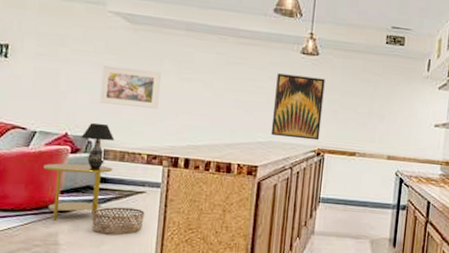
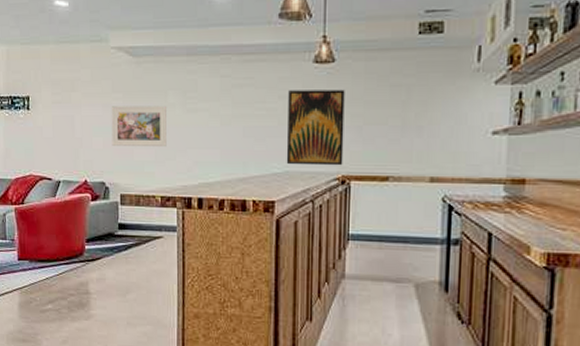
side table: present [44,163,114,222] -> none [70,211,131,271]
table lamp: present [81,122,115,170] -> none [99,167,129,216]
basket: present [91,207,145,235] -> none [115,253,164,283]

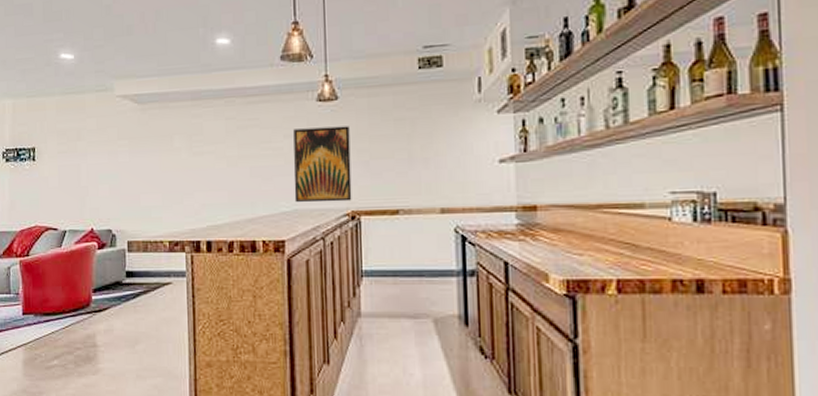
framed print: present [111,105,167,146] -> none [117,150,174,193]

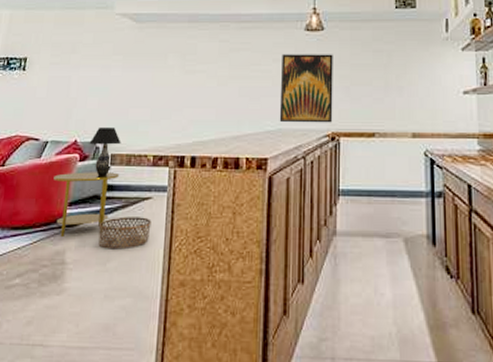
side table: none [76,259,139,322] -> present [54,172,120,238]
table lamp: none [105,214,136,263] -> present [89,126,121,176]
basket: none [123,302,174,333] -> present [98,216,152,250]

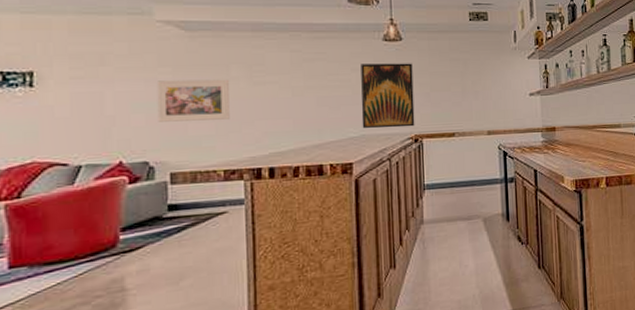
side table: present [54,172,120,238] -> none [96,191,185,265]
table lamp: present [89,126,121,176] -> none [139,144,182,197]
basket: present [98,216,152,250] -> none [164,231,230,269]
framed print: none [107,67,165,106] -> present [156,79,230,122]

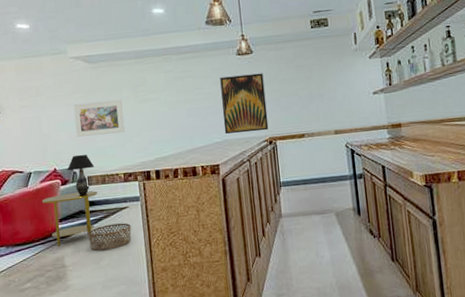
side table: none [96,191,185,265] -> present [42,190,98,247]
table lamp: none [139,144,182,197] -> present [67,154,95,196]
basket: none [164,231,230,269] -> present [87,223,132,251]

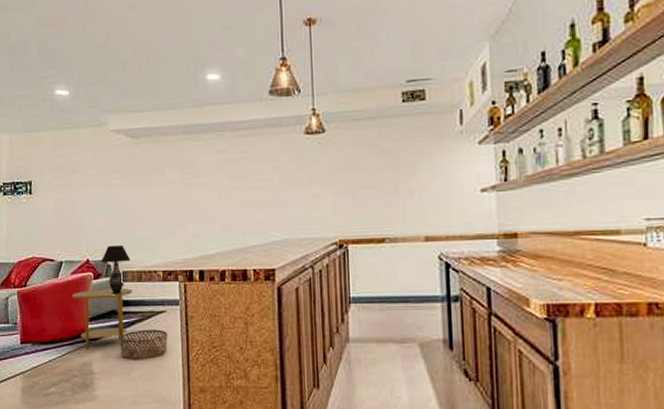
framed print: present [73,99,125,137] -> none [111,182,167,224]
wall art: present [220,73,269,134] -> none [282,157,340,233]

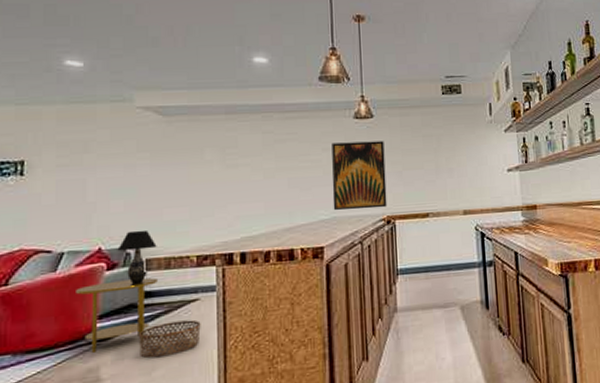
wall art: none [282,157,340,233] -> present [332,141,387,211]

